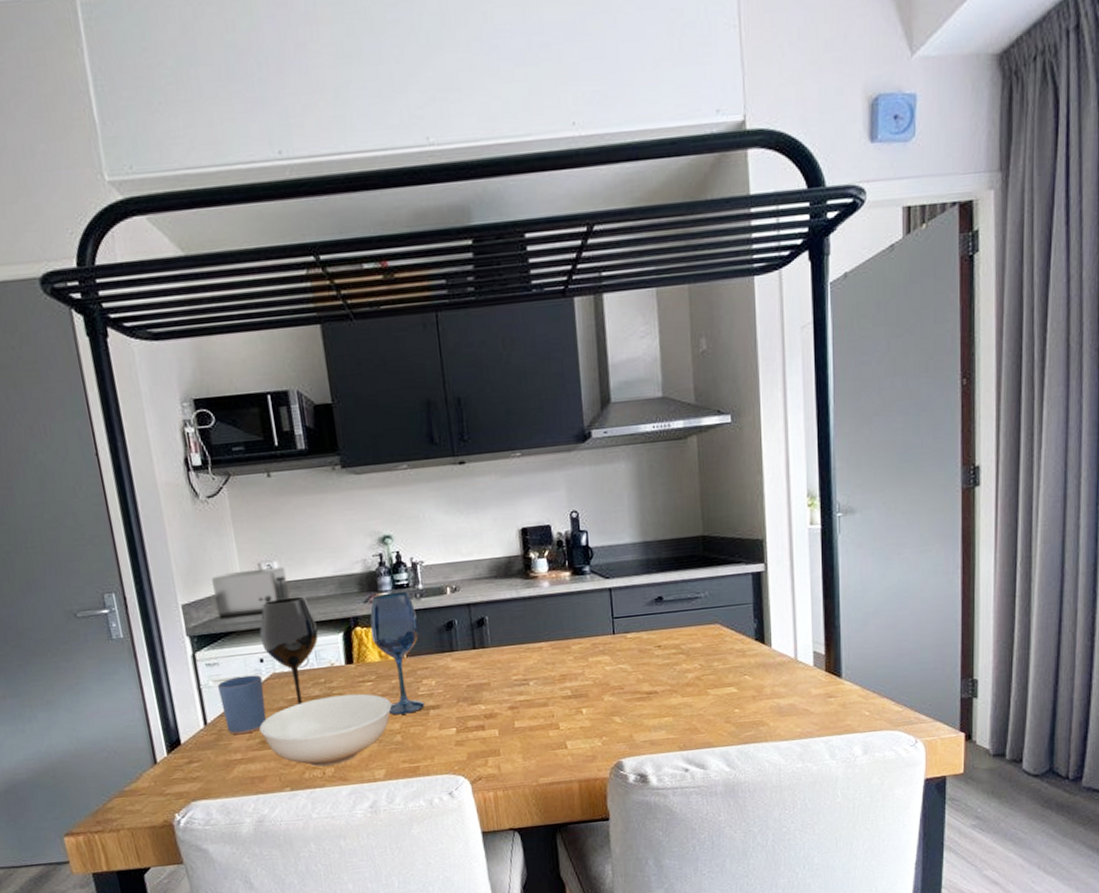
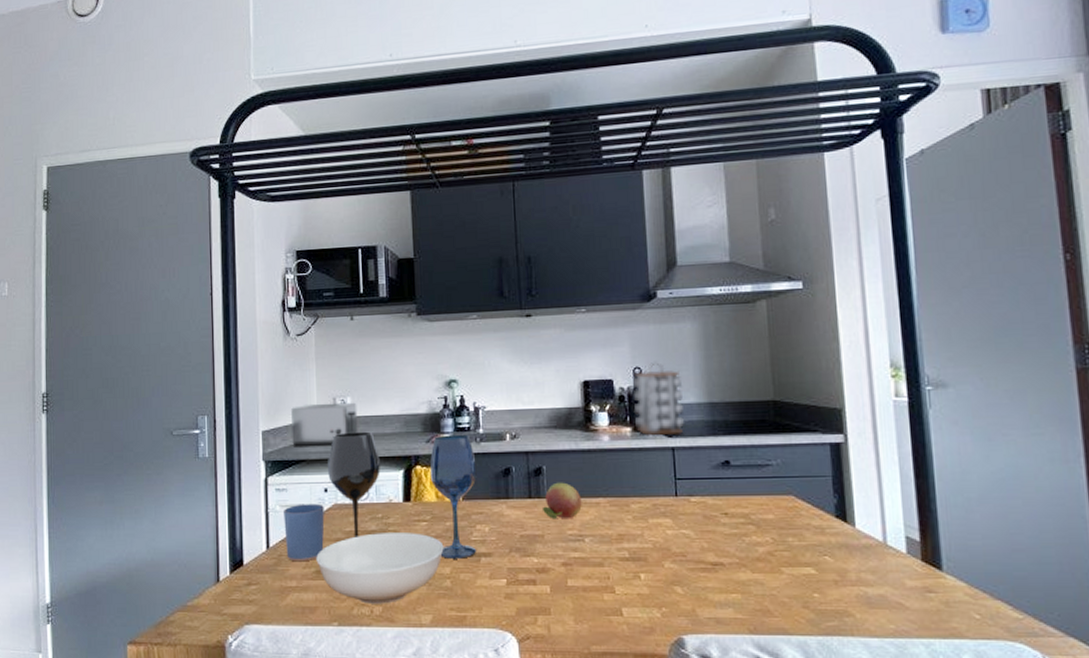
fruit: none [487,630,525,667] -> present [543,482,582,520]
spice rack: none [569,503,620,578] -> present [632,361,684,436]

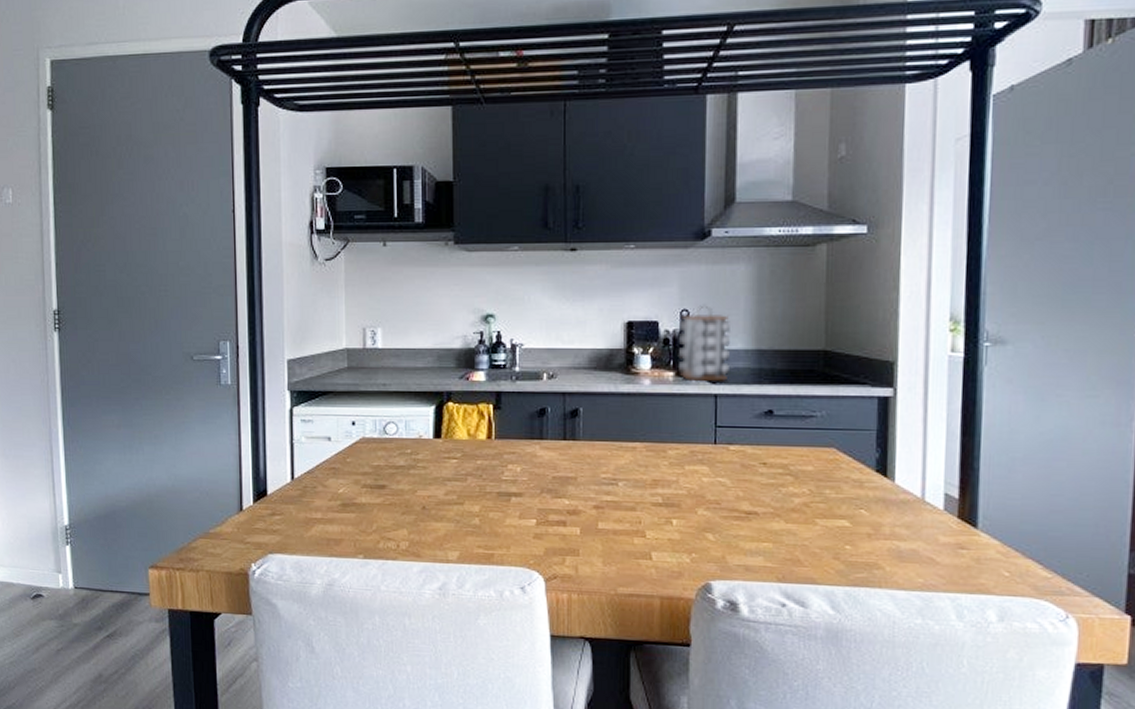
mug: present [284,503,325,562] -> none [309,436,352,494]
toaster: present [291,402,358,448] -> none [318,333,388,379]
bowl: present [316,533,444,604] -> none [342,468,474,539]
wineglass: present [328,431,380,537] -> none [356,364,411,472]
wineglass: present [430,434,477,559] -> none [463,371,511,498]
fruit: present [543,482,582,520] -> none [577,425,618,463]

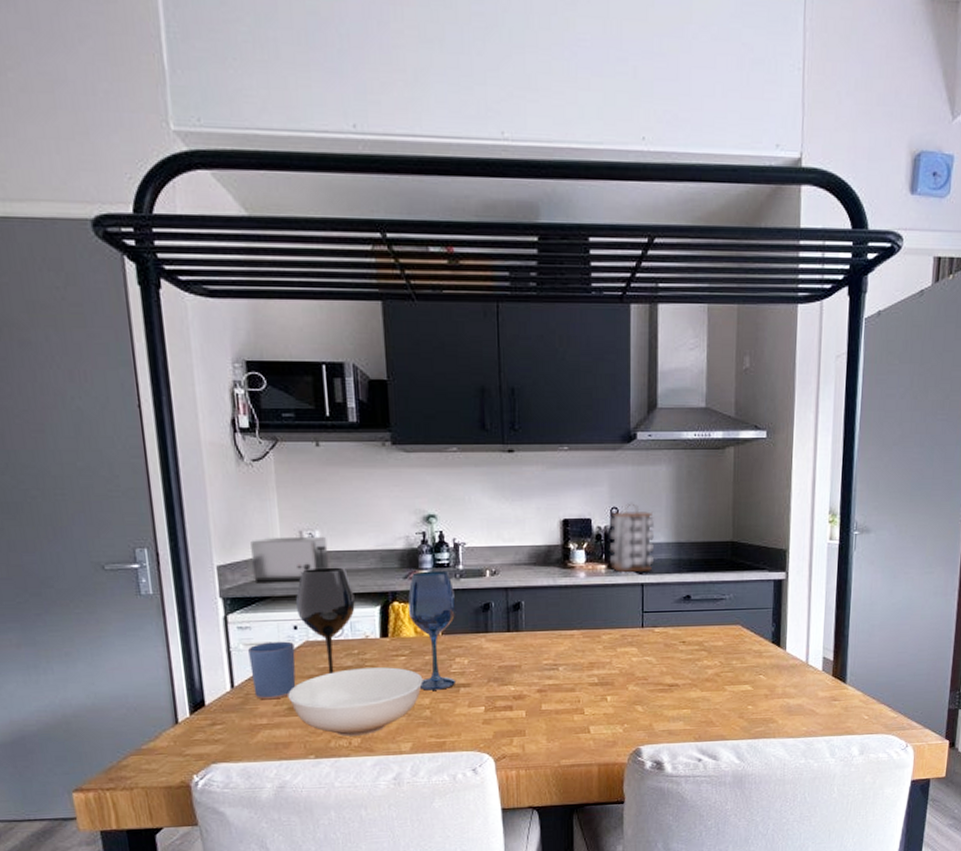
mug: none [309,436,352,494] -> present [248,641,296,700]
toaster: none [318,333,388,379] -> present [250,536,329,584]
bowl: none [342,468,474,539] -> present [288,667,423,736]
wineglass: none [356,364,411,472] -> present [296,567,355,674]
wineglass: none [463,371,511,498] -> present [408,570,456,691]

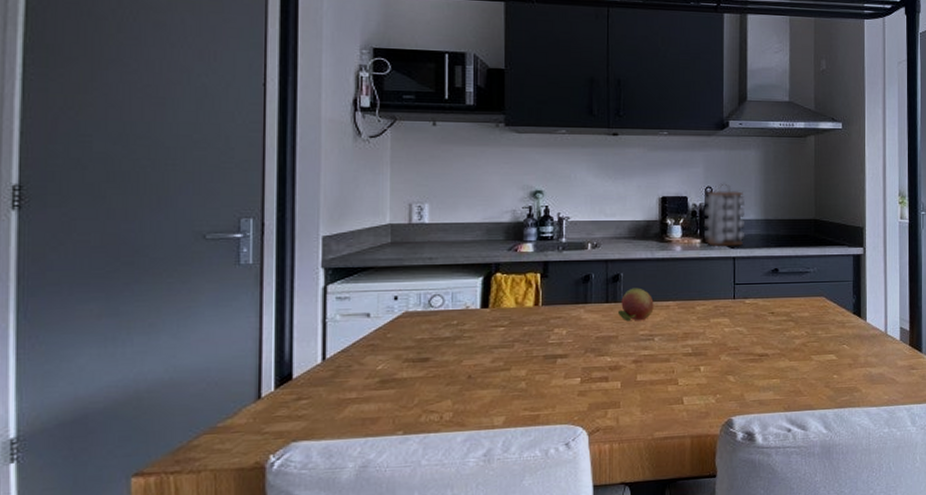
mug: present [248,641,296,700] -> none [345,312,393,373]
toaster: present [250,536,329,584] -> none [359,209,436,254]
bowl: present [288,667,423,736] -> none [381,338,521,410]
wineglass: present [296,567,355,674] -> none [399,239,458,345]
wineglass: present [408,570,456,691] -> none [511,243,557,362]
fruit: none [521,616,557,651] -> present [618,288,654,322]

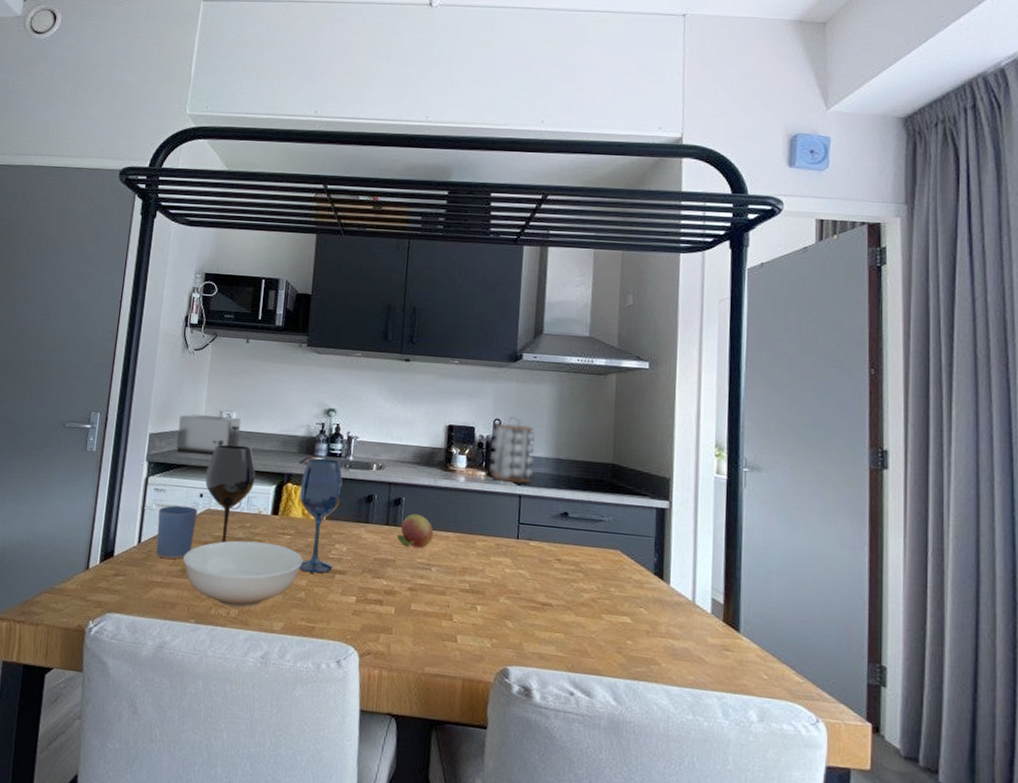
mug: none [345,312,393,373] -> present [156,505,197,560]
toaster: none [359,209,436,254] -> present [176,413,241,456]
bowl: none [381,338,521,410] -> present [183,540,303,608]
wineglass: none [399,239,458,345] -> present [205,444,256,543]
wineglass: none [511,243,557,362] -> present [300,458,343,574]

